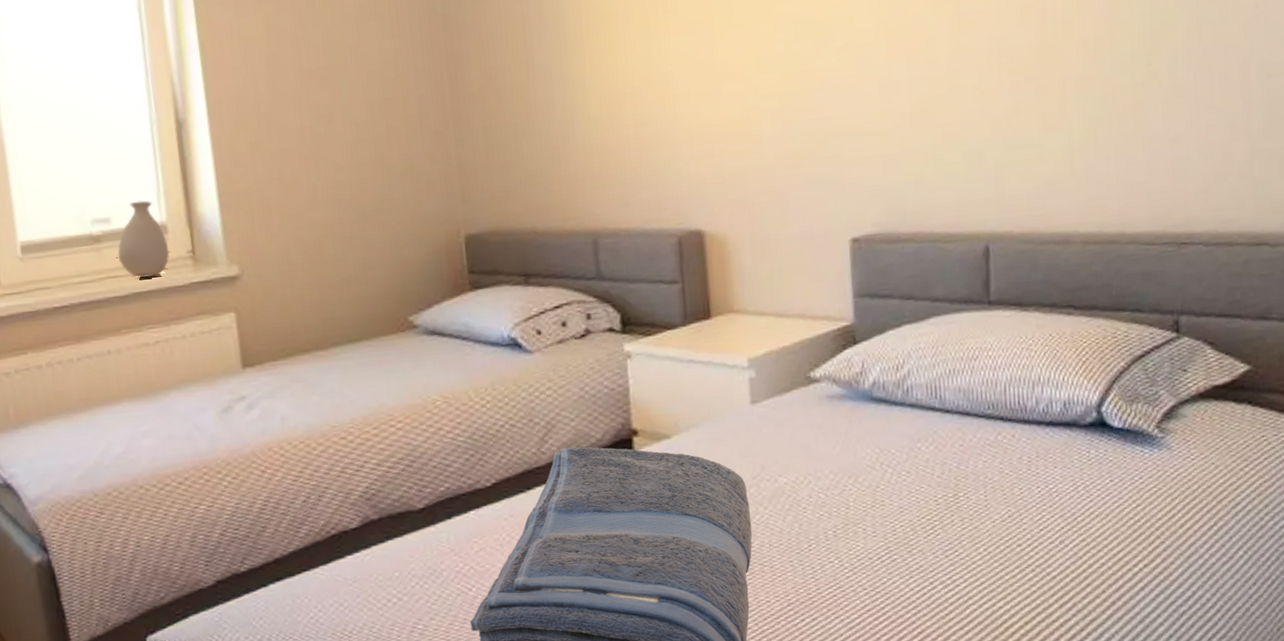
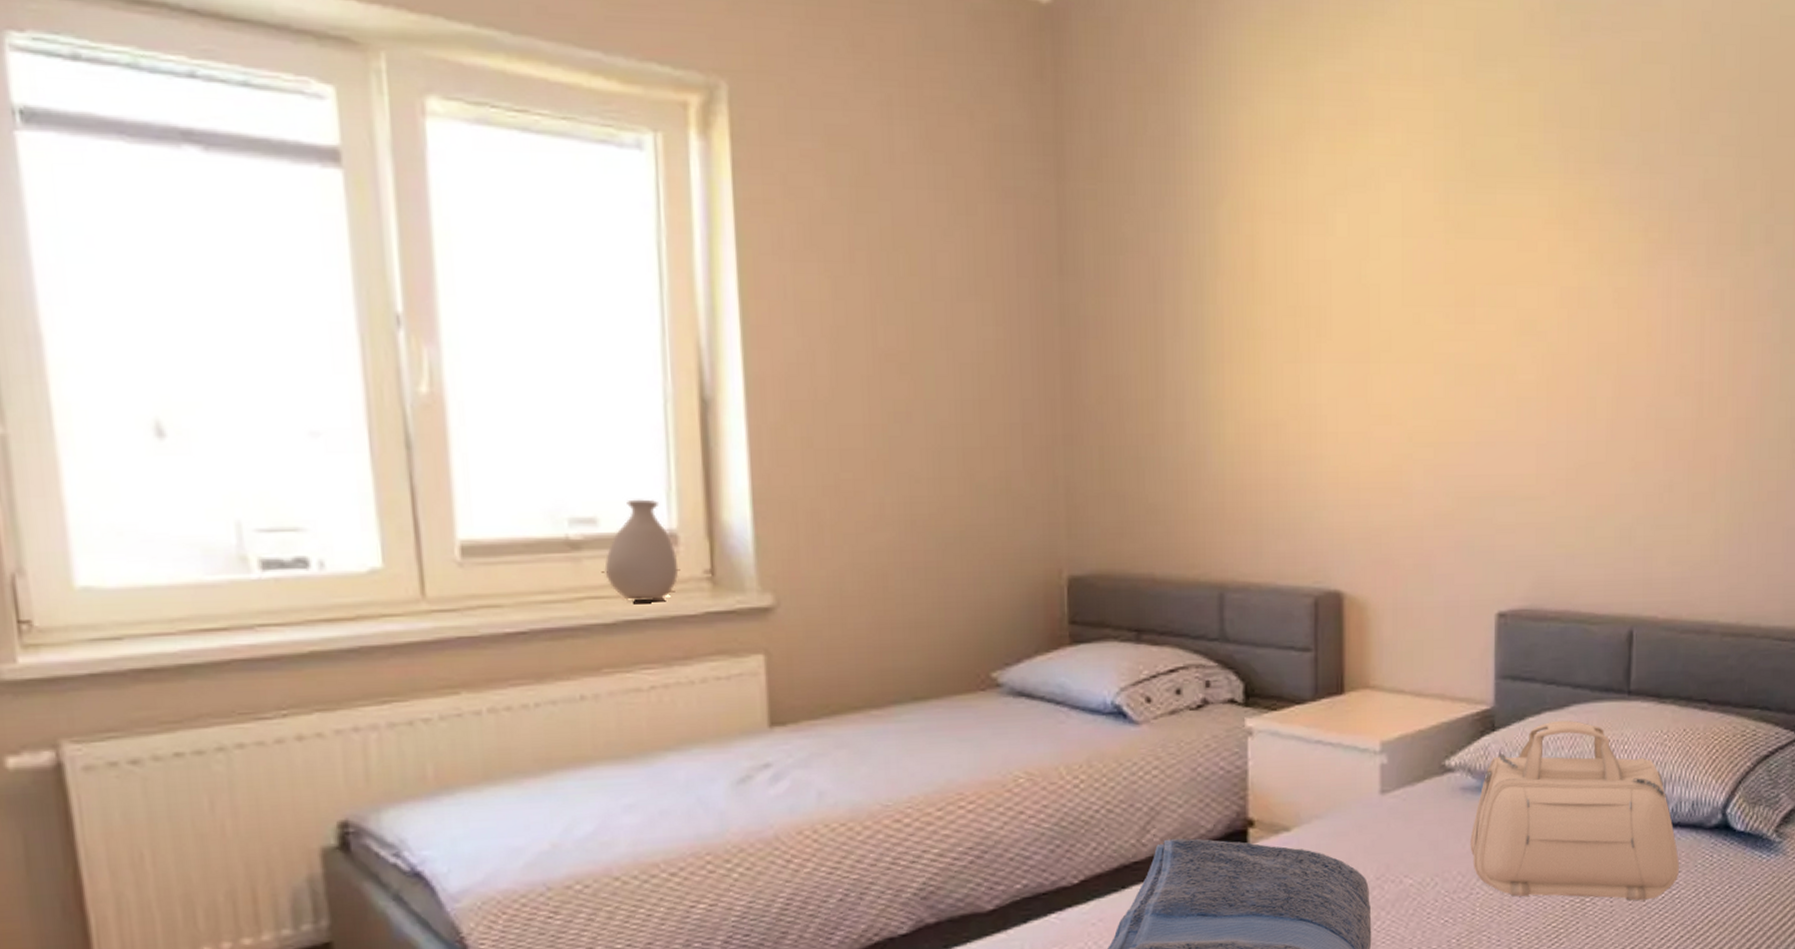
handbag: none [839,331,1055,495] -> present [1470,720,1680,901]

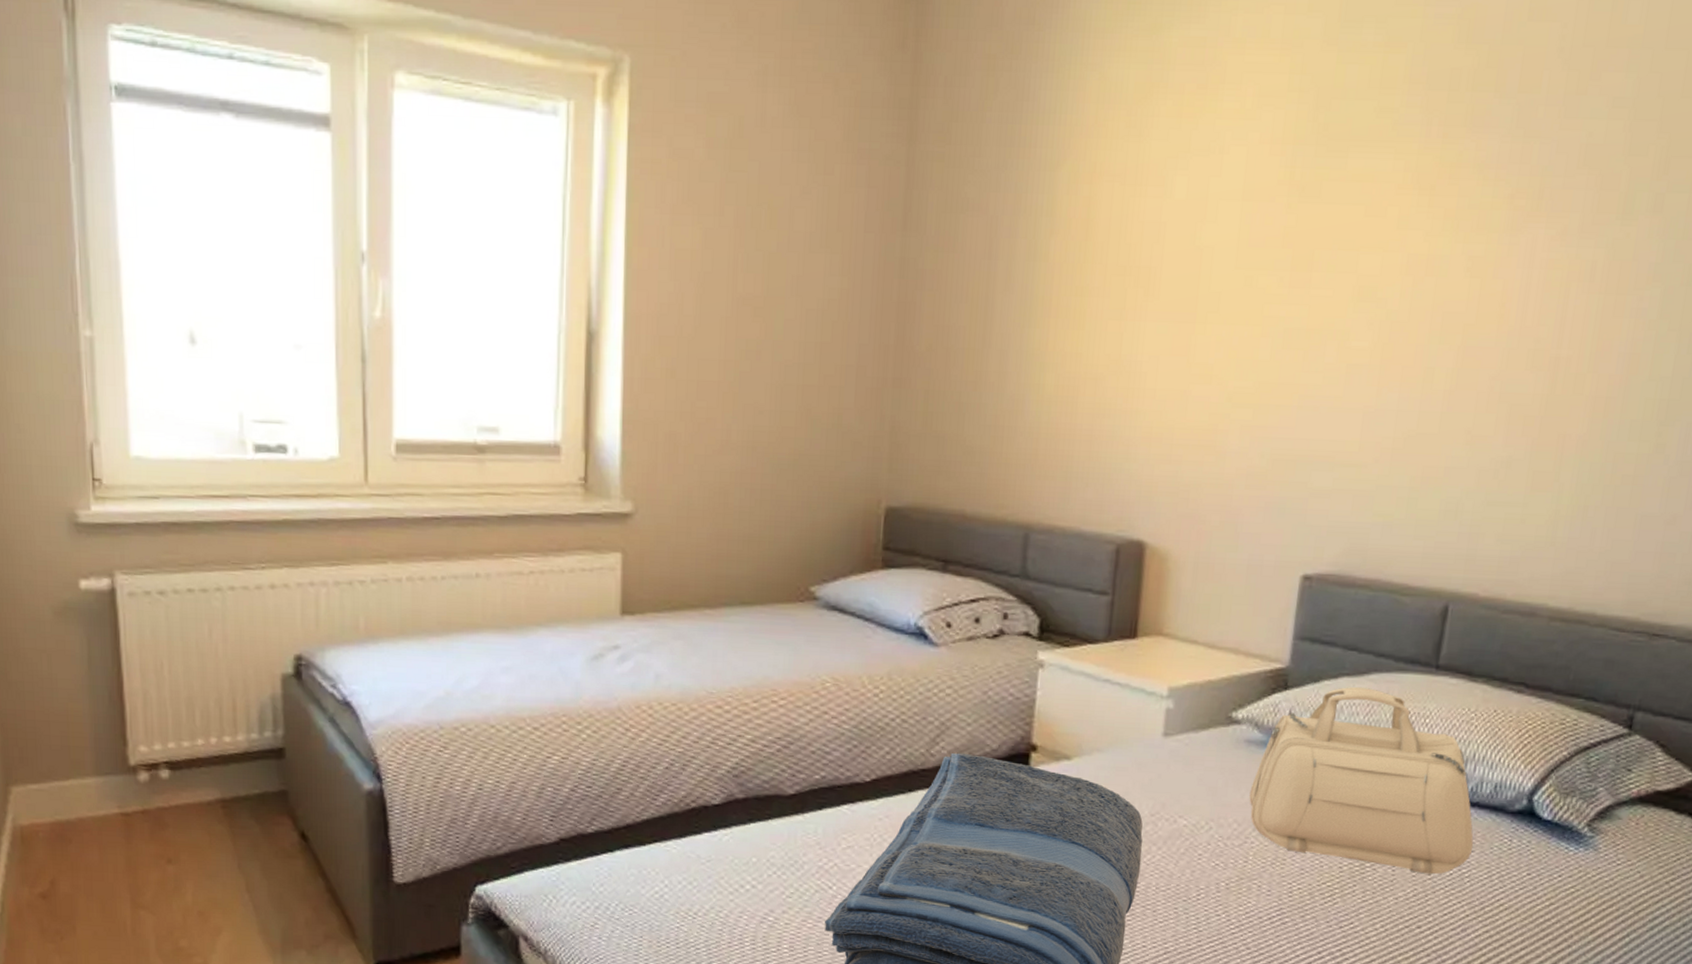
vase: present [604,499,679,603] -> none [502,414,559,501]

